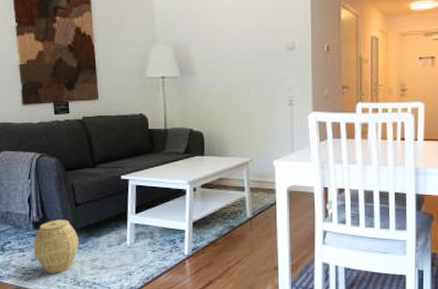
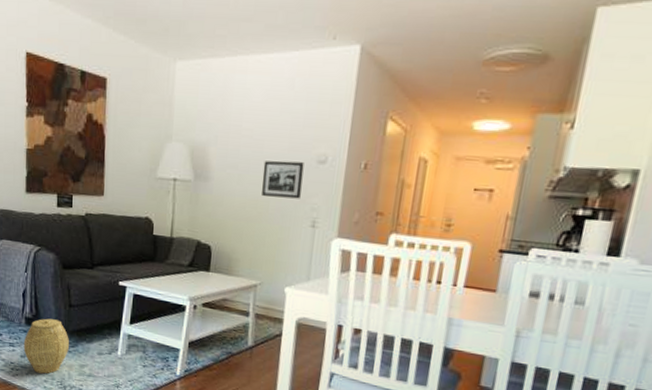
picture frame: none [241,51,276,83] -> present [262,160,304,199]

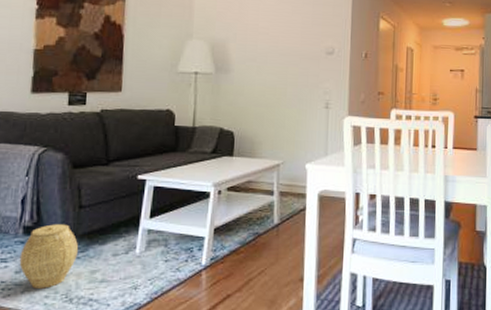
picture frame: present [262,160,304,199] -> none [279,53,315,85]

